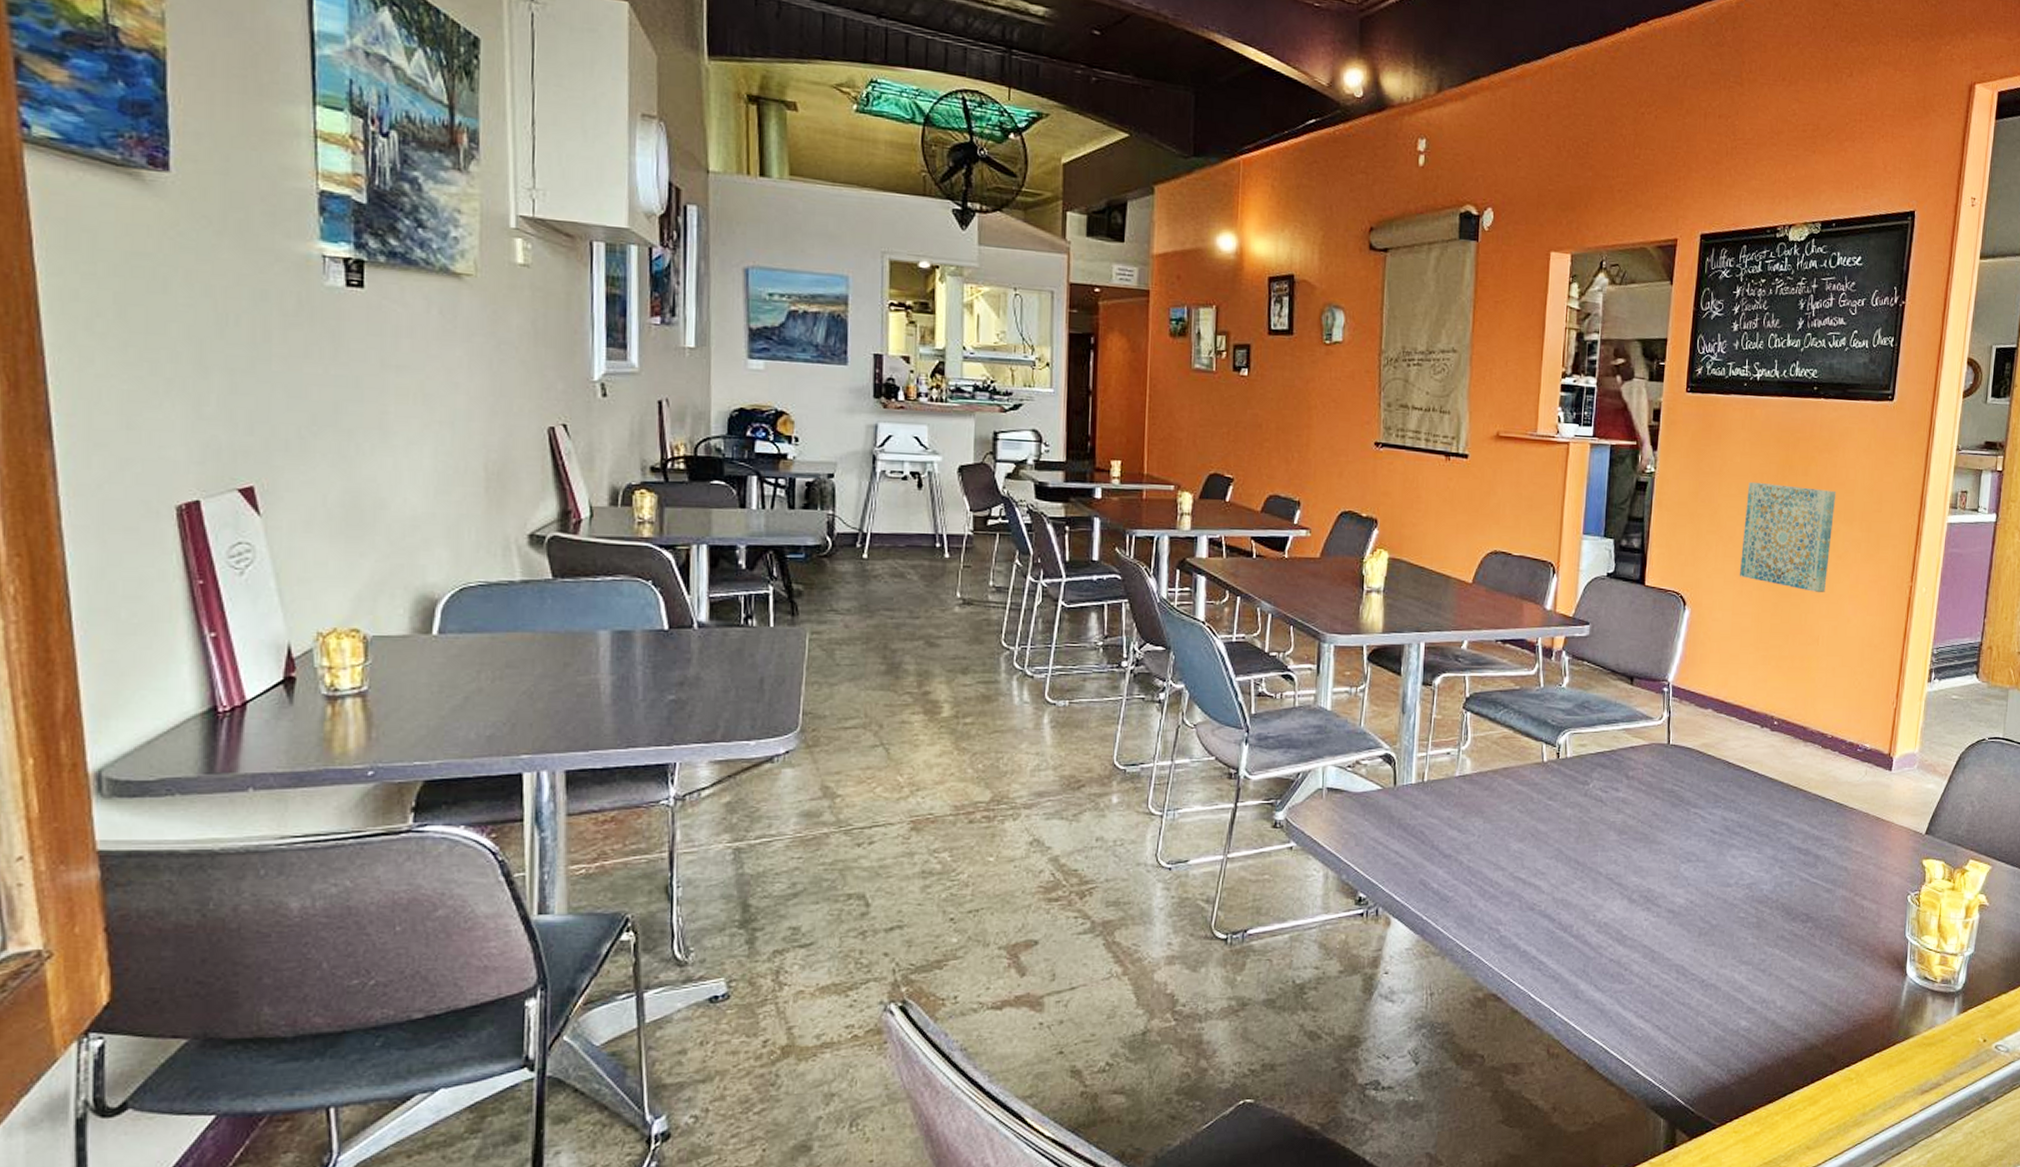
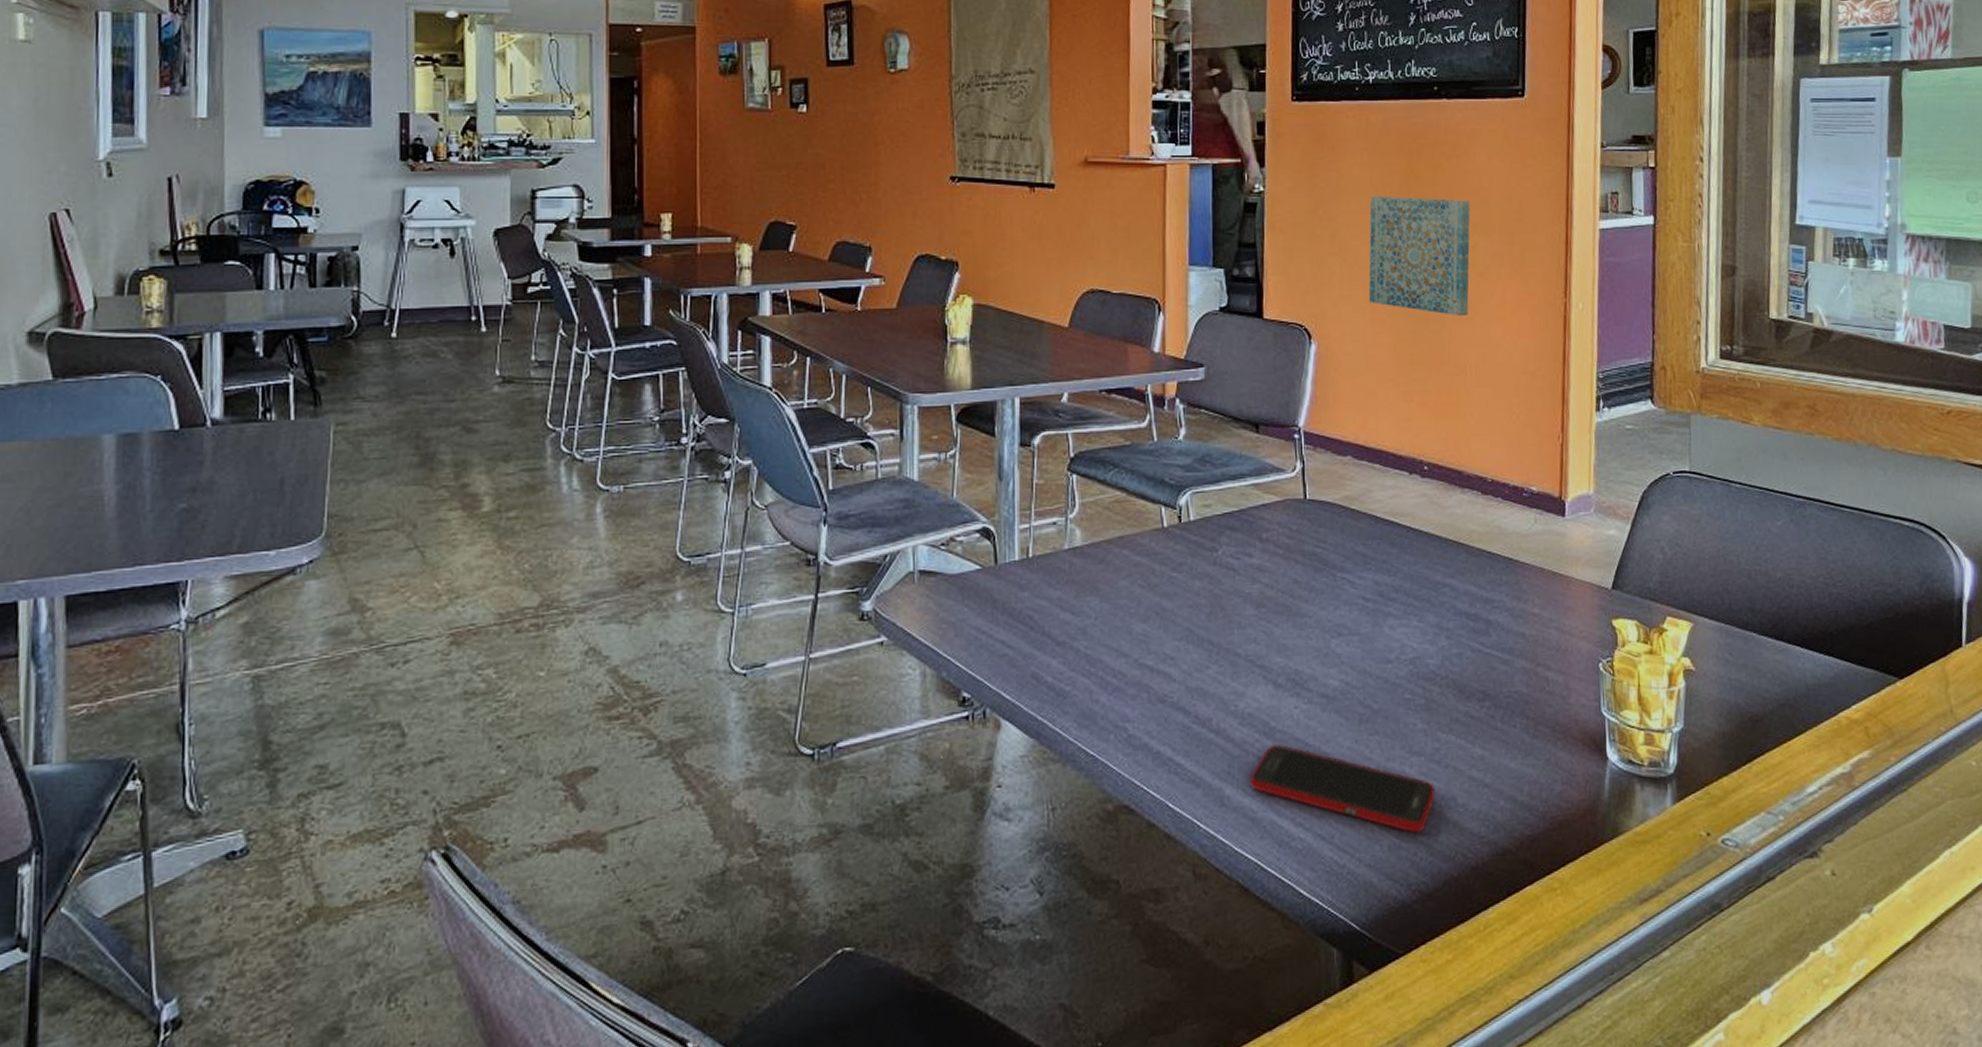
cell phone: none [1601,949,1759,1029] -> present [1249,744,1436,834]

